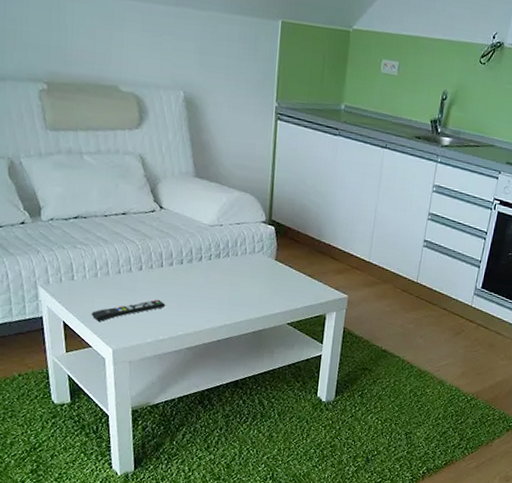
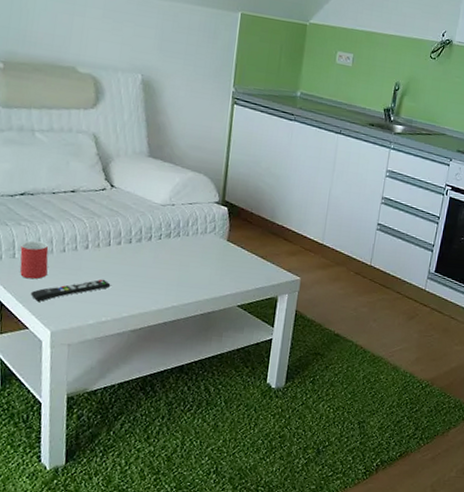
mug: none [78,263,106,301] -> present [20,240,49,280]

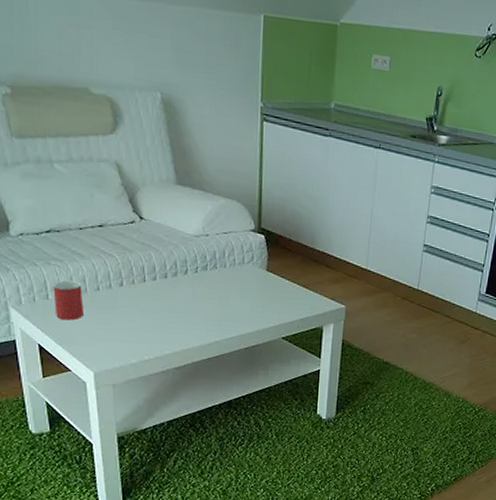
remote control: present [30,279,111,302] -> none [69,316,150,343]

